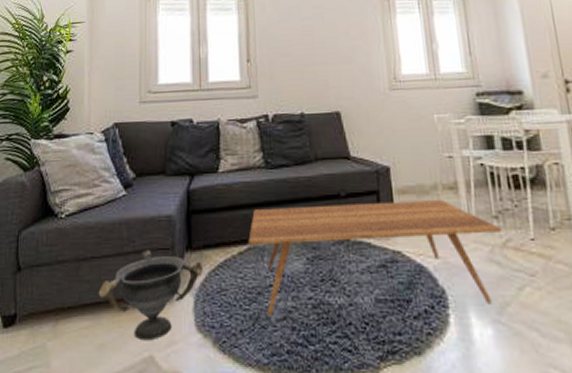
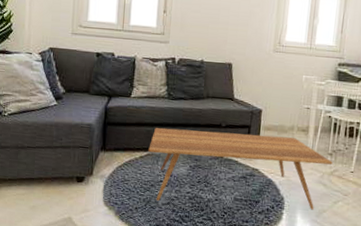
decorative bowl: present [98,250,202,341] -> none [32,146,112,208]

